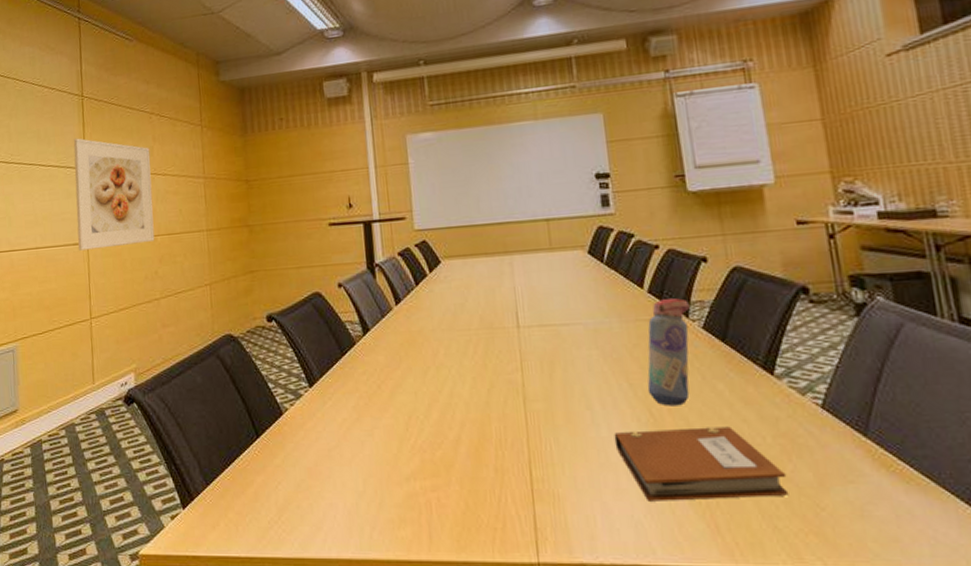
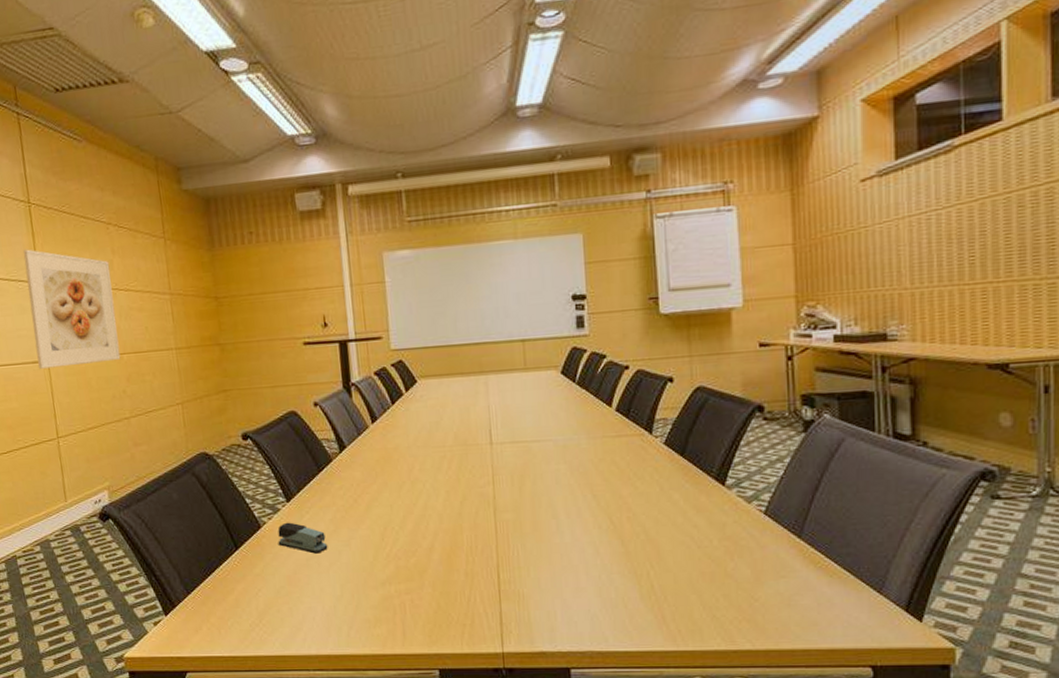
stapler: none [299,409,351,444] -> present [278,522,328,554]
notebook: present [614,426,789,501] -> none [576,531,728,598]
water bottle: present [647,297,690,406] -> none [609,415,654,515]

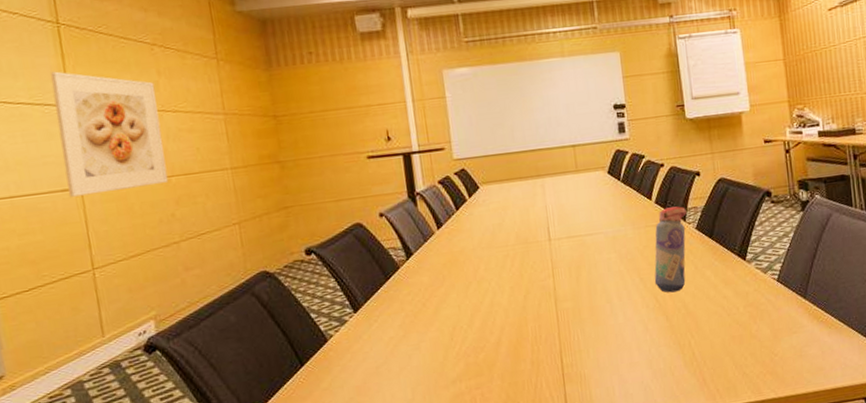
stapler: present [278,522,328,554] -> none [345,332,398,361]
water bottle: none [609,415,654,515] -> present [654,205,687,293]

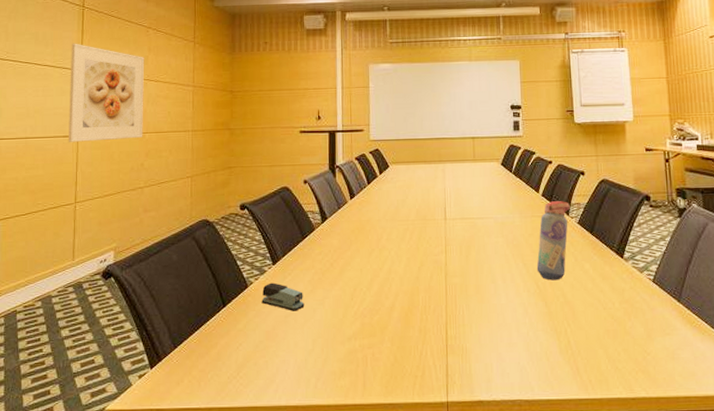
stapler: none [345,332,398,361] -> present [261,282,305,311]

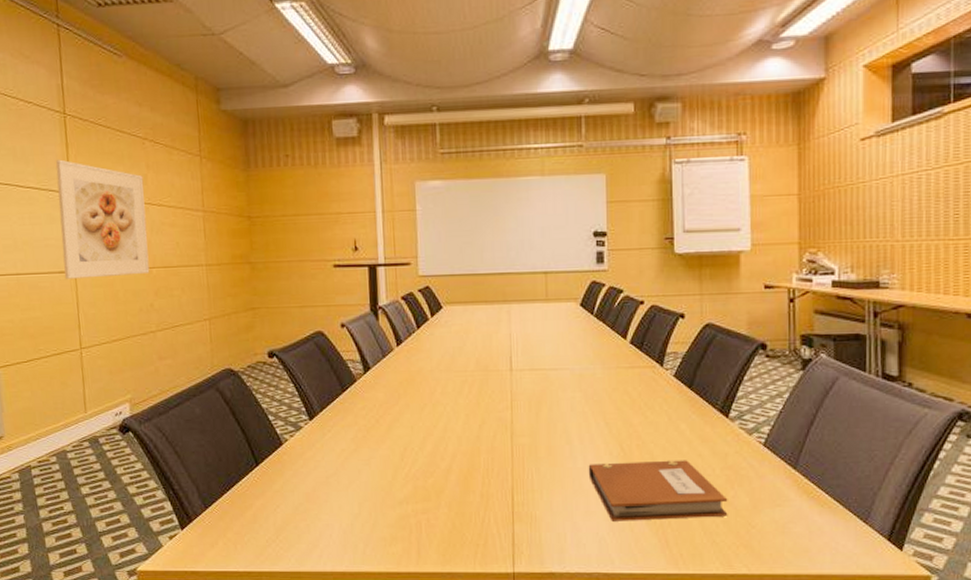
stapler: present [261,282,305,311] -> none [298,440,348,472]
notebook: none [510,295,627,352] -> present [588,460,728,521]
water bottle: present [536,200,570,281] -> none [621,348,665,443]

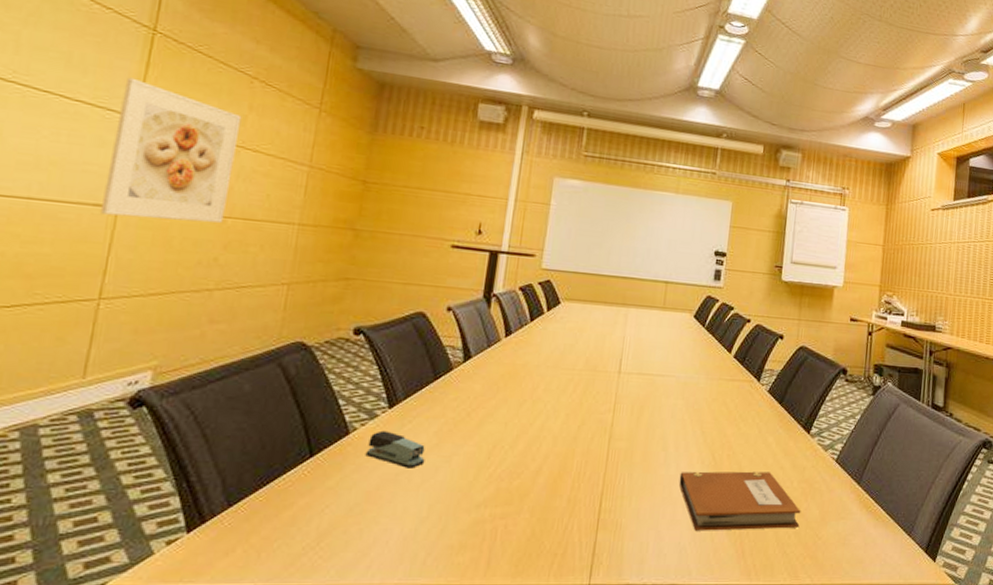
stapler: none [298,440,348,472] -> present [365,430,425,468]

